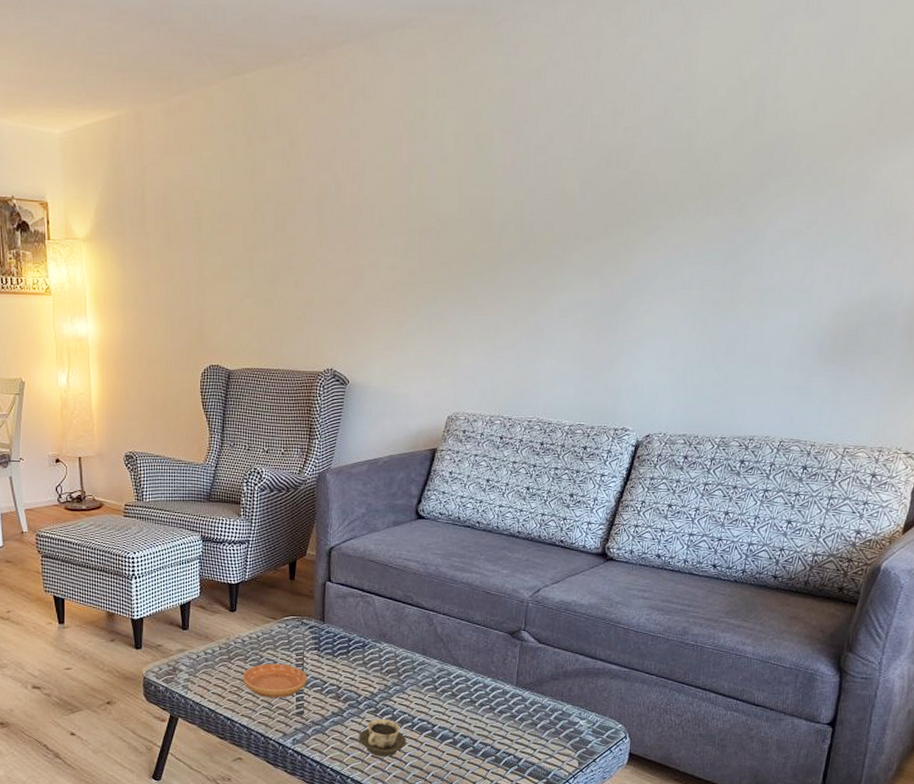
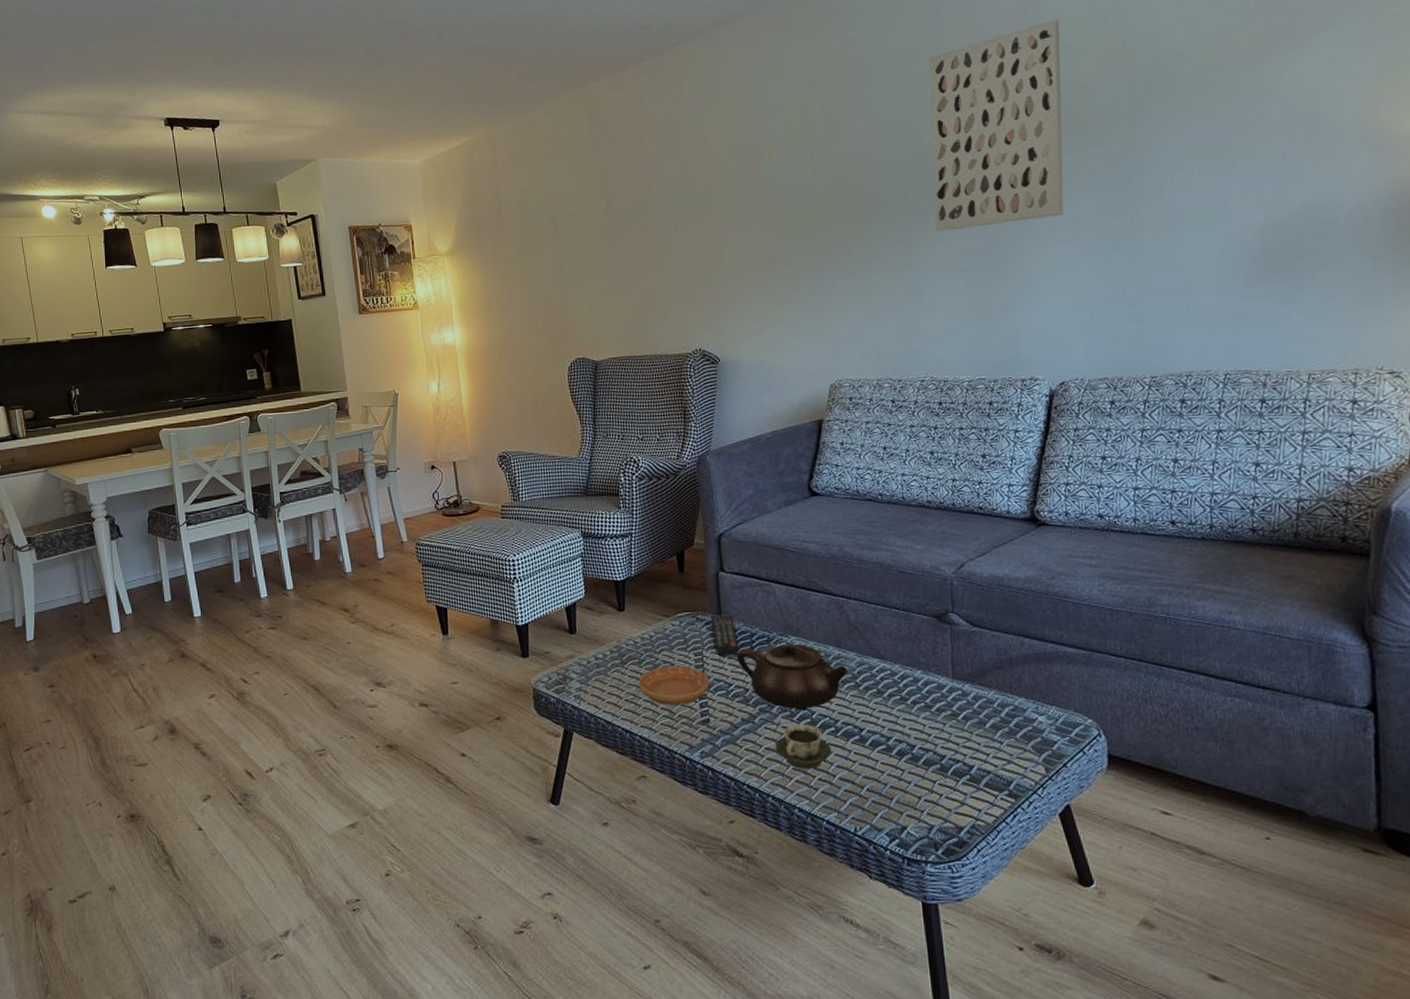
remote control: none [313,620,337,658] -> present [710,614,740,657]
teapot: none [333,649,430,707] -> present [736,643,849,711]
wall art: none [563,80,706,280] -> present [929,19,1064,232]

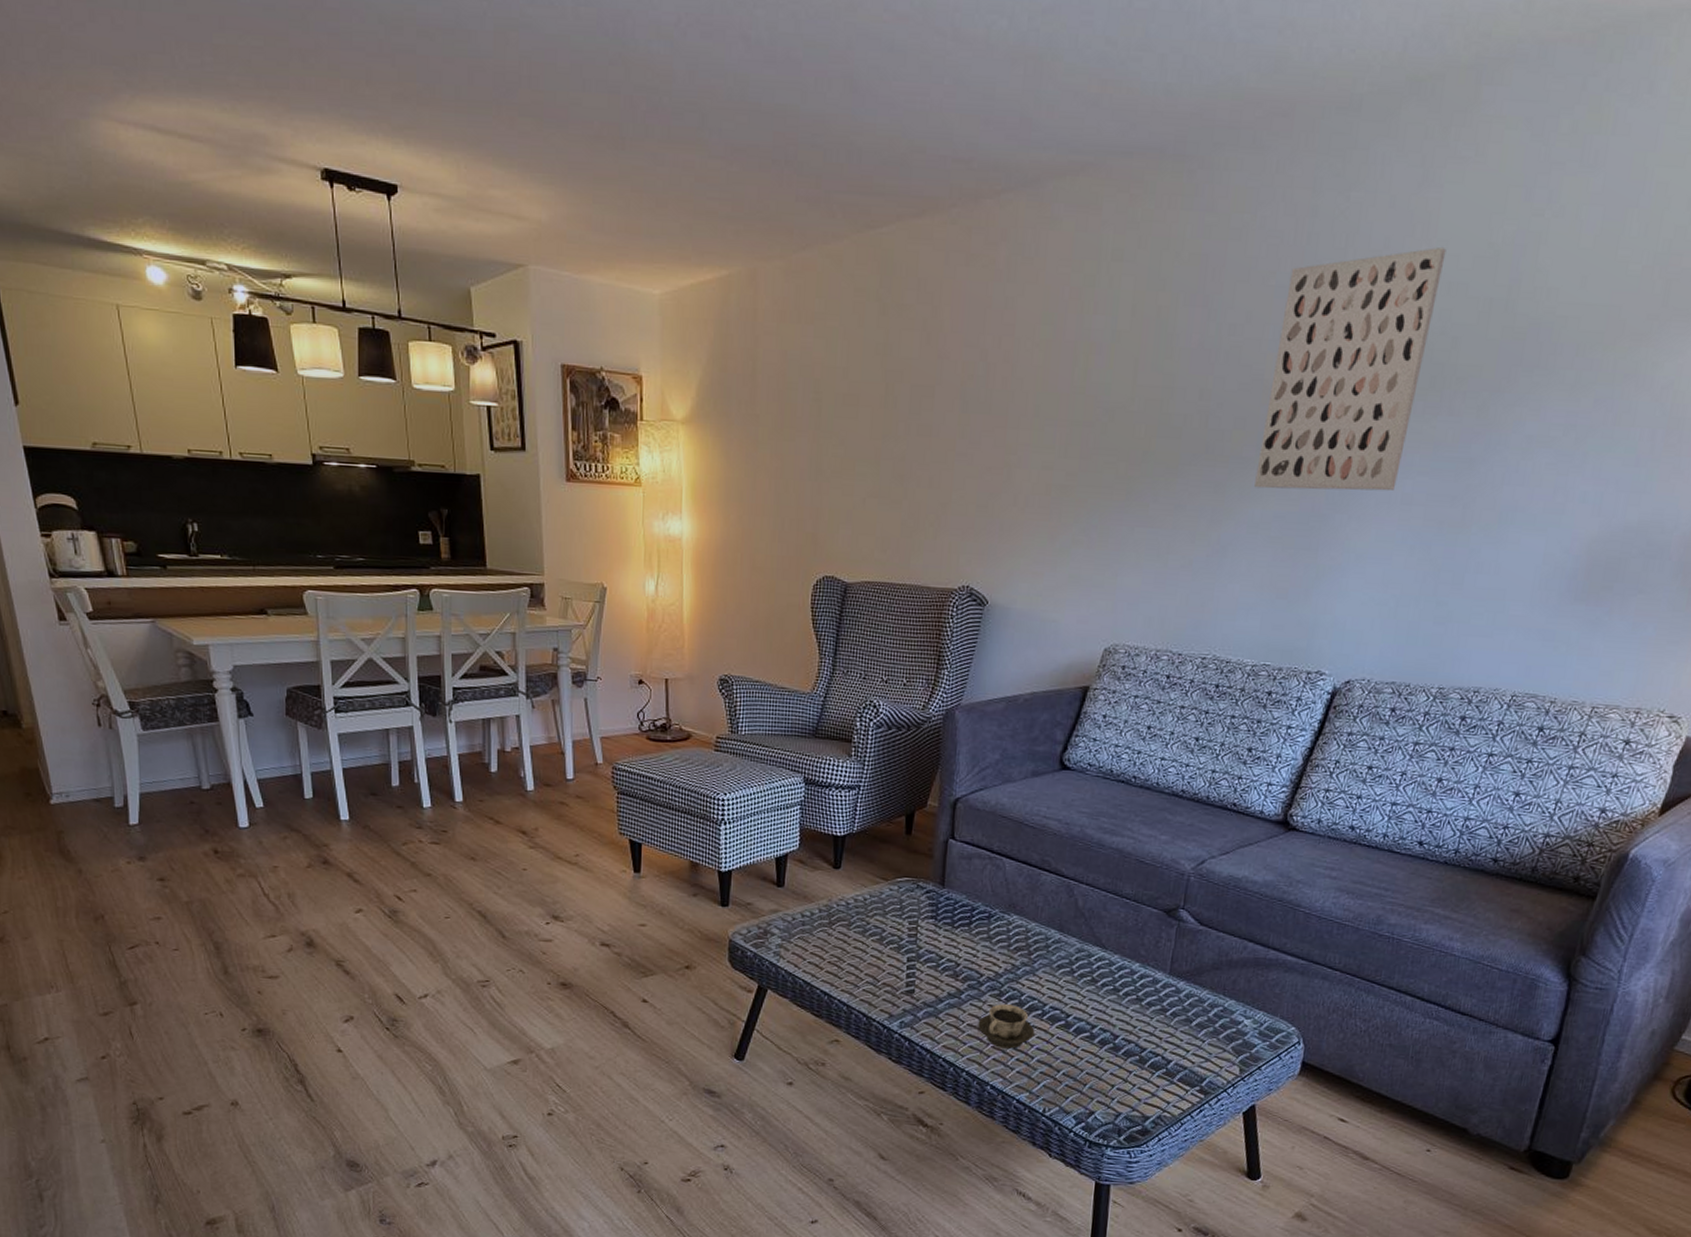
saucer: present [638,665,710,705] -> none [844,931,921,973]
remote control: present [710,614,740,657] -> none [931,884,958,929]
teapot: present [736,643,849,711] -> none [952,921,1067,991]

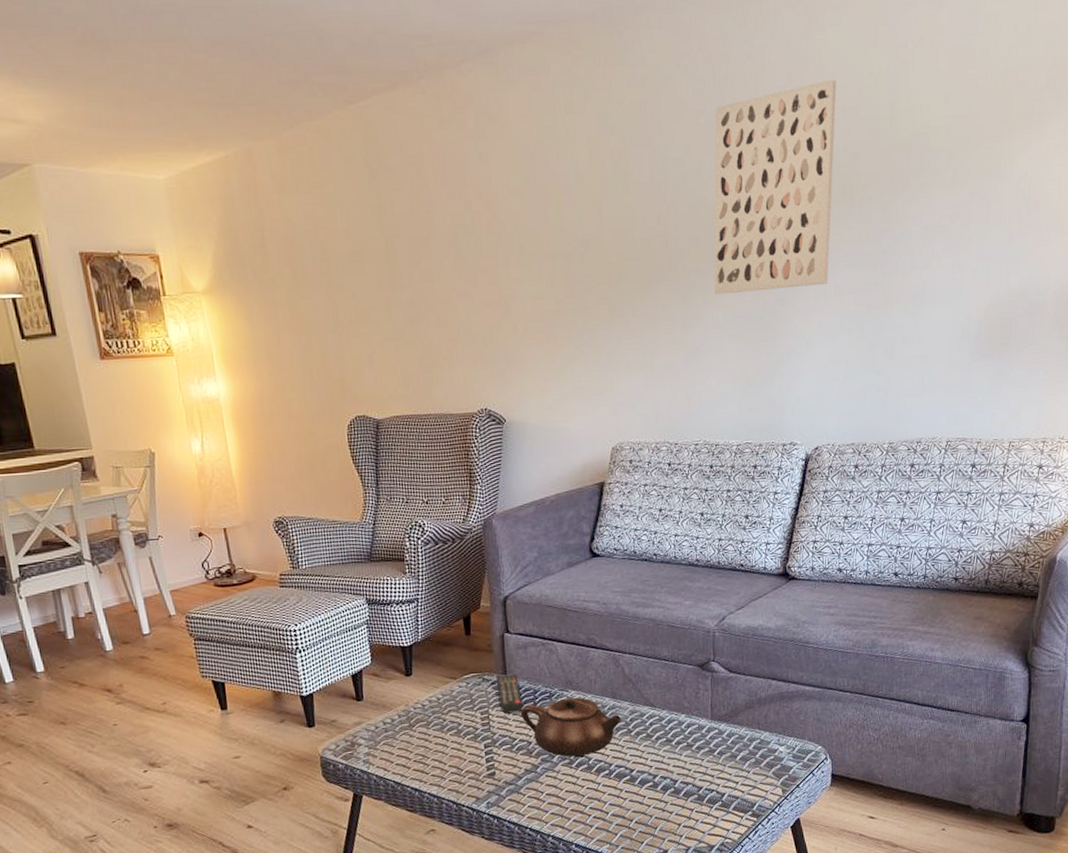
remote control: none [931,884,958,929] -> present [495,673,524,714]
teapot: none [952,921,1067,991] -> present [520,697,622,758]
cup: present [978,1004,1035,1049] -> none [555,769,606,810]

